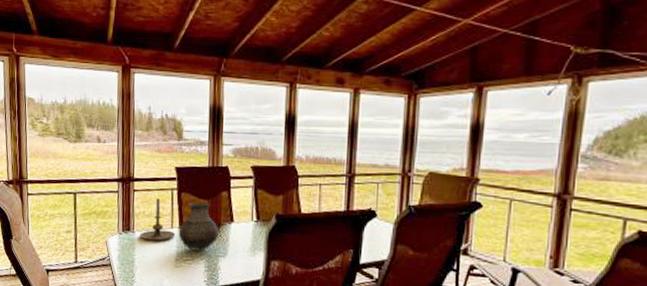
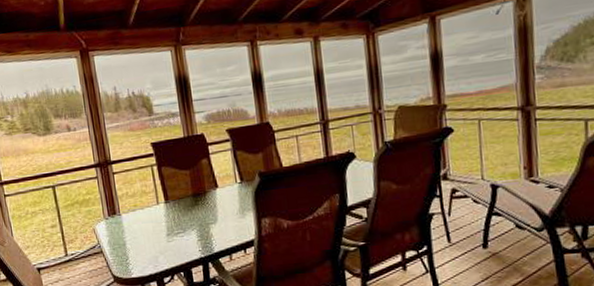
candle holder: present [139,198,176,241] -> none [126,177,163,221]
vase: present [178,202,219,251] -> none [165,173,206,223]

